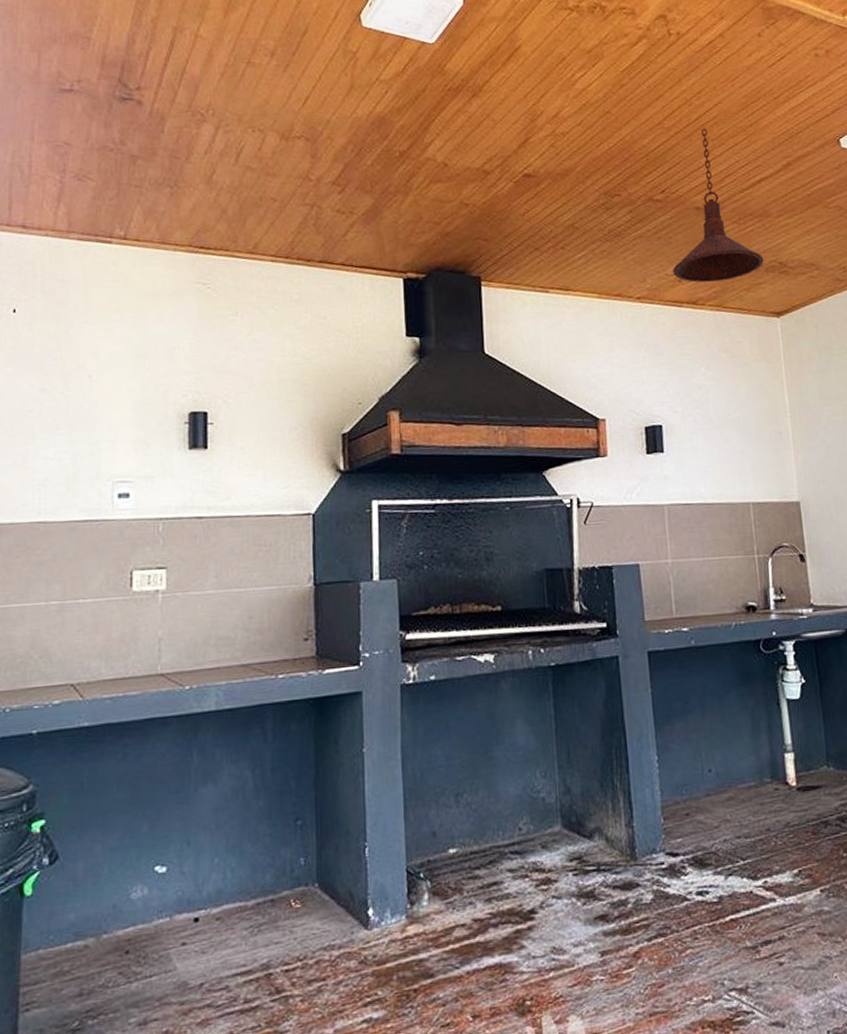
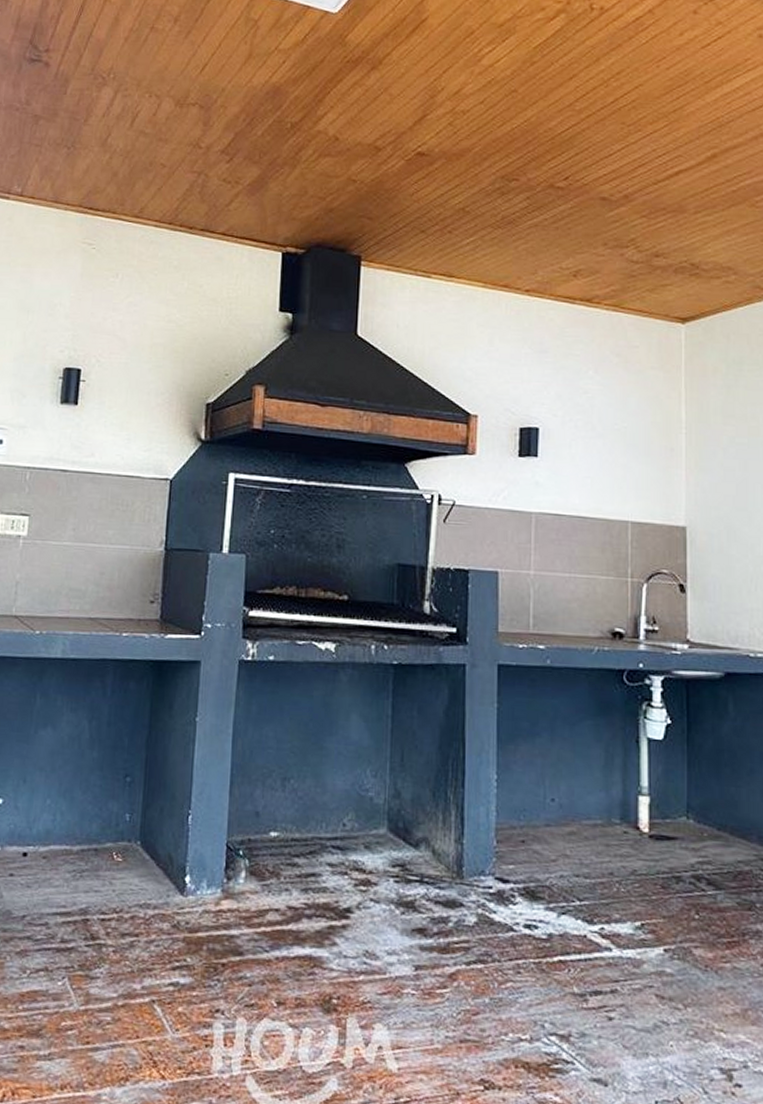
pendant light: present [673,128,764,282] -> none [568,112,674,279]

